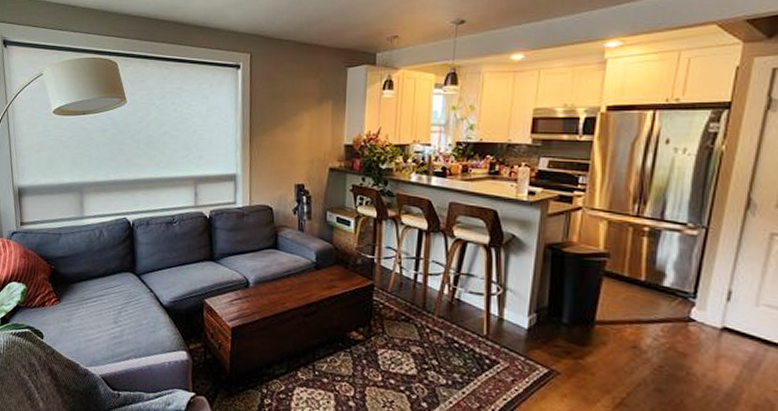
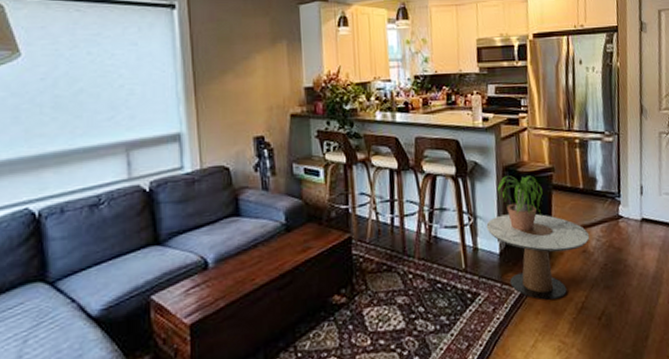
side table: none [516,291,645,388] -> present [486,214,590,300]
potted plant: none [535,254,592,313] -> present [497,175,544,231]

